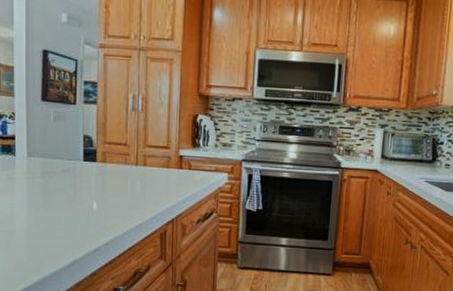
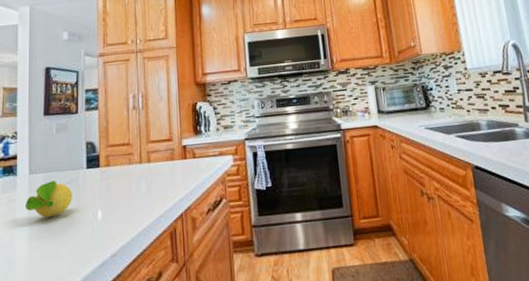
fruit: none [24,166,69,200] -> present [26,180,72,218]

